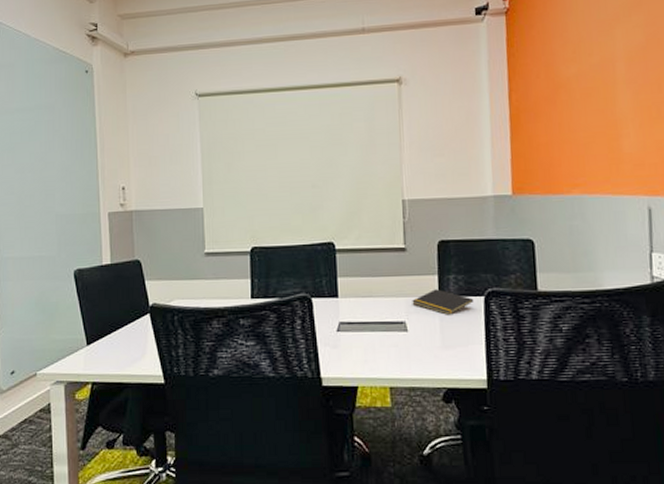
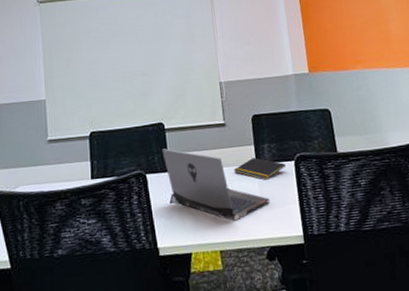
laptop computer: none [331,271,452,357] -> present [162,148,270,221]

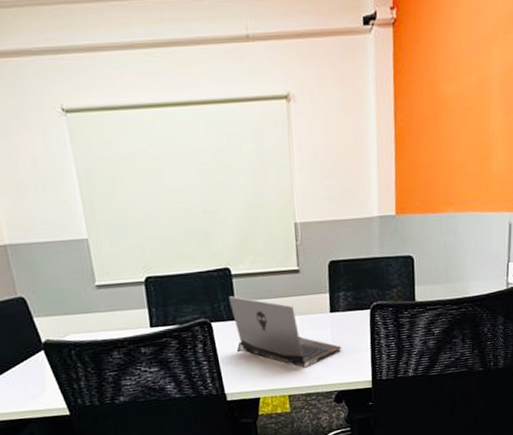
notepad: present [234,157,286,180] -> none [306,306,361,329]

